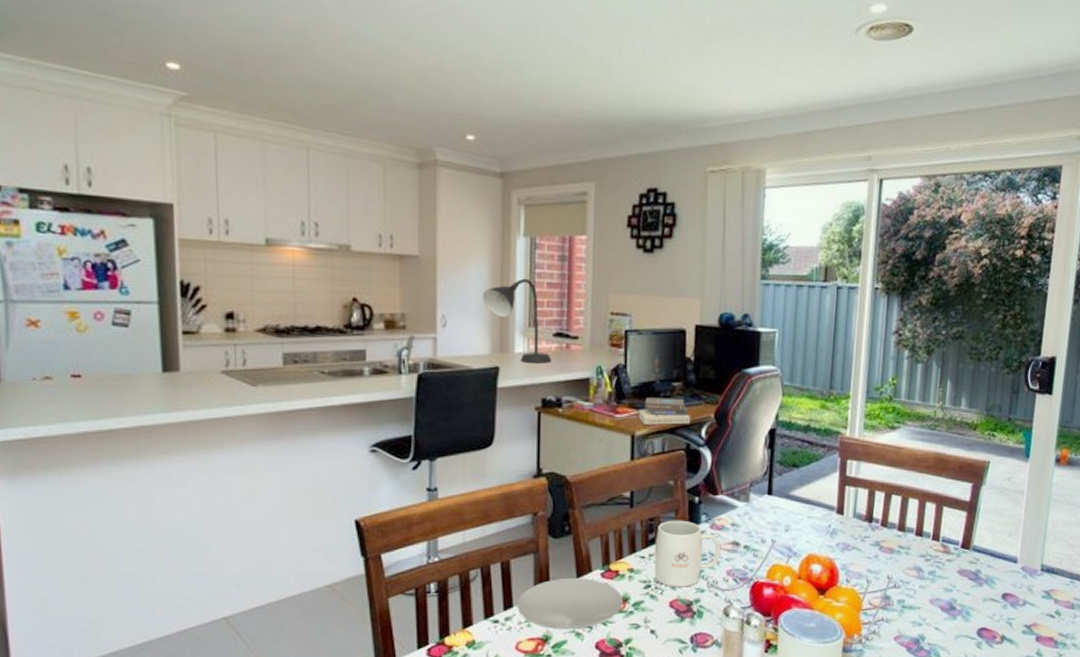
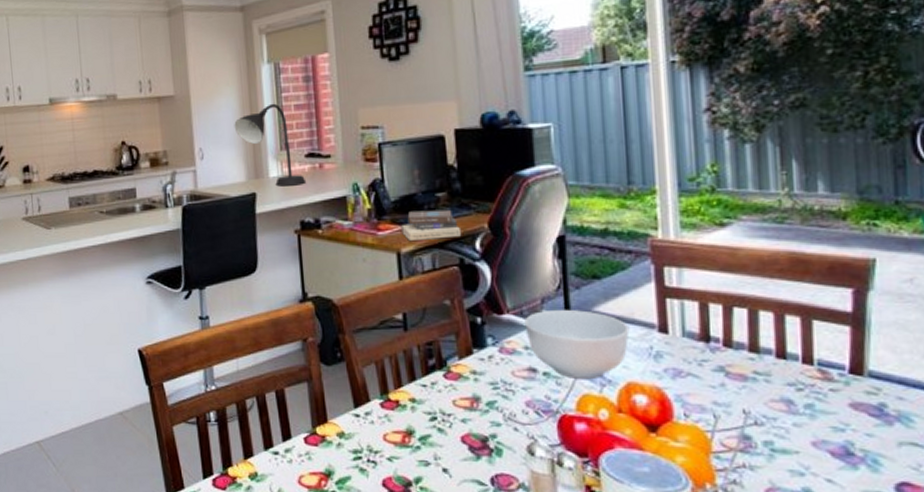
plate: present [516,577,623,630] -> none [295,407,407,465]
mug: present [654,520,721,587] -> none [436,343,516,420]
bowl: none [734,492,816,552] -> present [524,309,630,380]

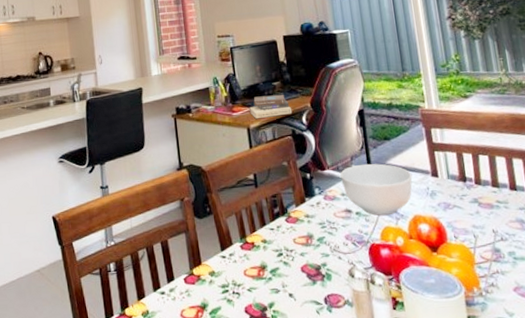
desk lamp: present [234,103,307,187] -> none [124,20,180,82]

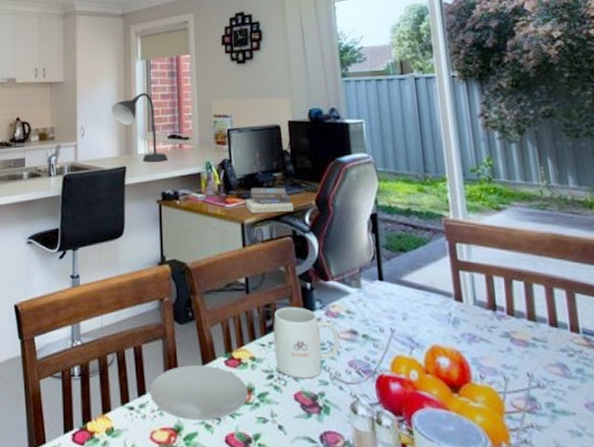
desk lamp: none [124,20,180,82] -> present [111,92,168,162]
plate: none [177,250,262,298] -> present [149,364,248,421]
mug: none [280,194,337,254] -> present [273,306,340,379]
bowl: present [340,163,413,216] -> none [346,277,432,343]

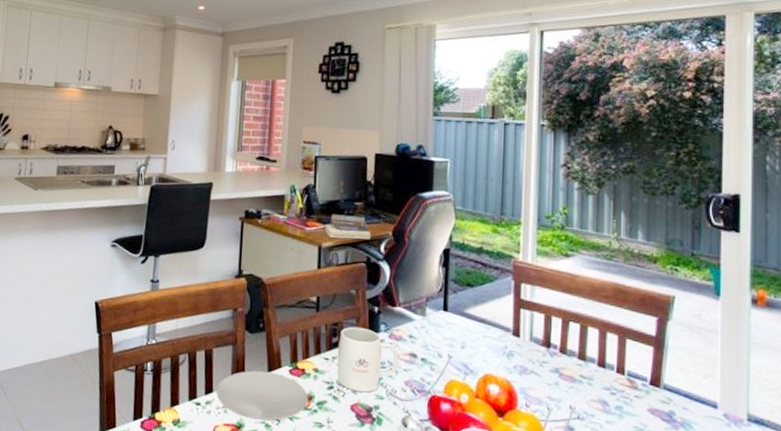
desk lamp: present [111,92,168,162] -> none [203,112,255,182]

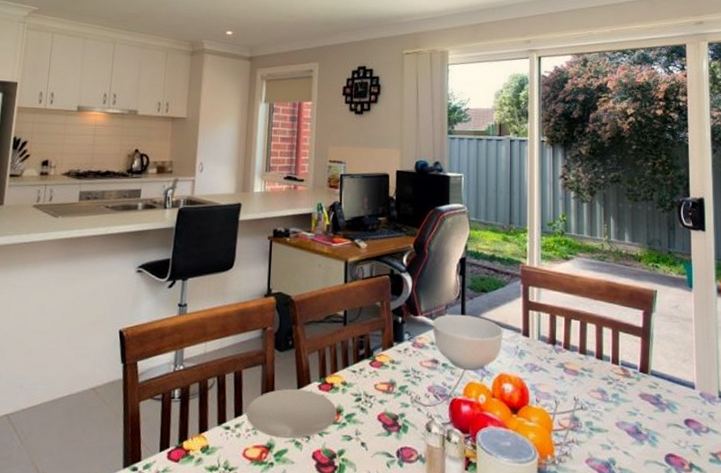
books: present [325,214,371,240] -> none [350,229,394,253]
mug: present [337,326,399,393] -> none [364,337,422,402]
bowl: none [411,307,491,368] -> present [433,314,504,371]

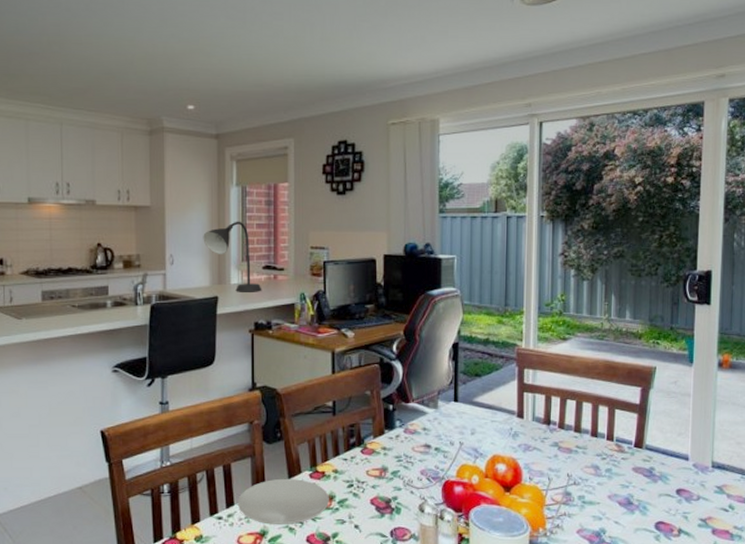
desk lamp: none [231,134,283,201] -> present [203,221,262,292]
bowl: present [433,314,504,371] -> none [425,399,498,454]

